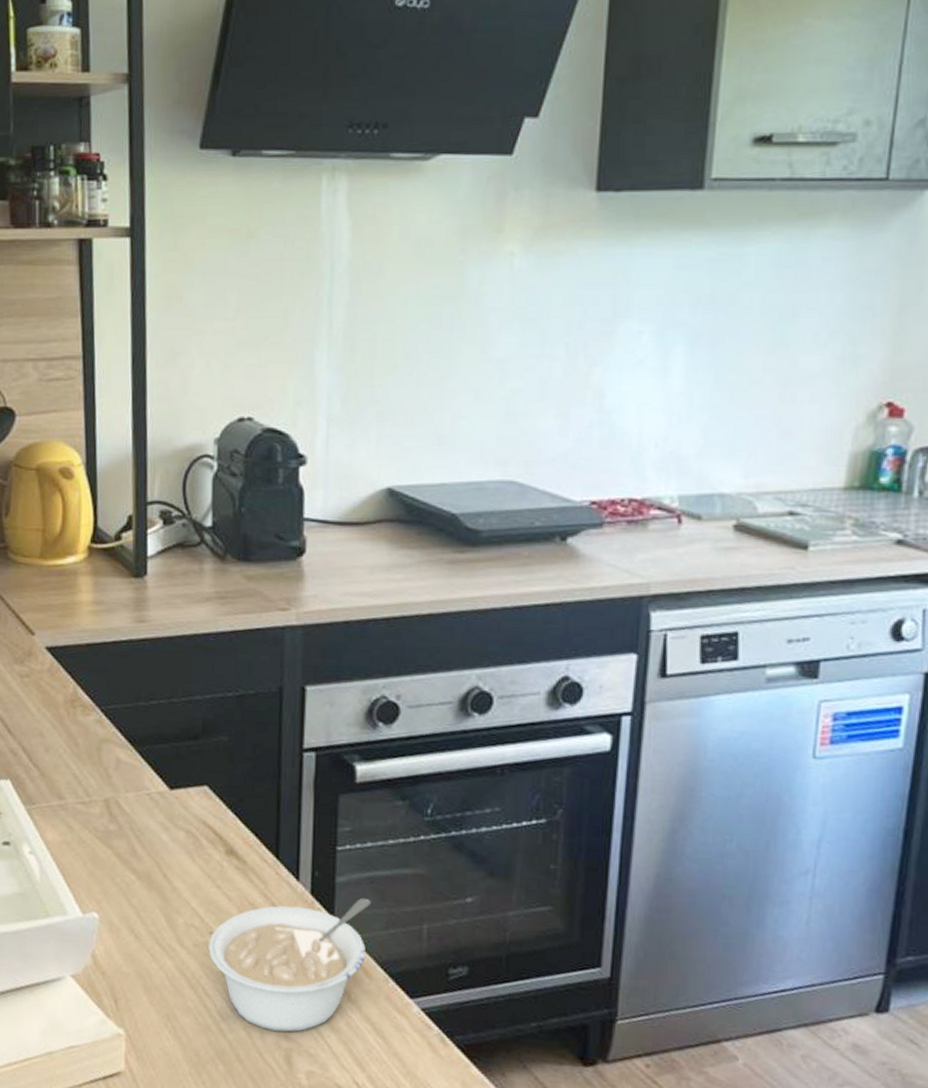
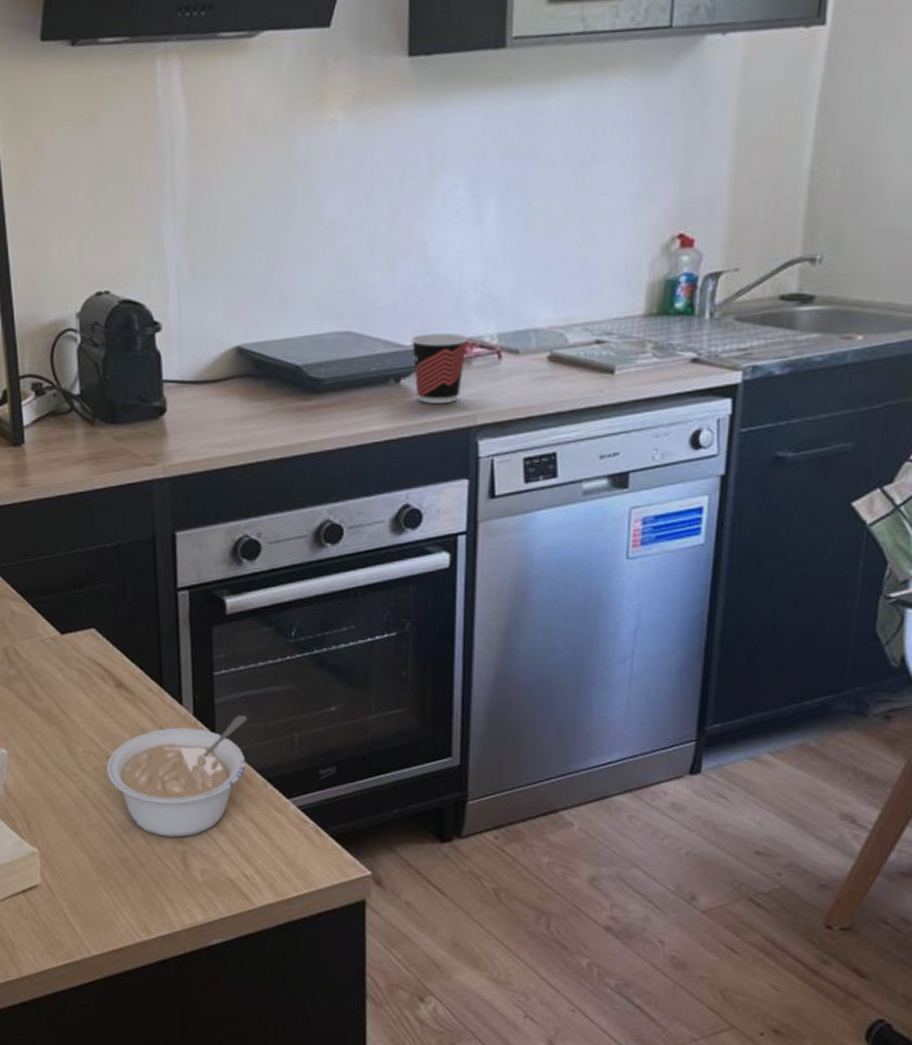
cup: none [581,490,646,569] -> present [410,333,469,404]

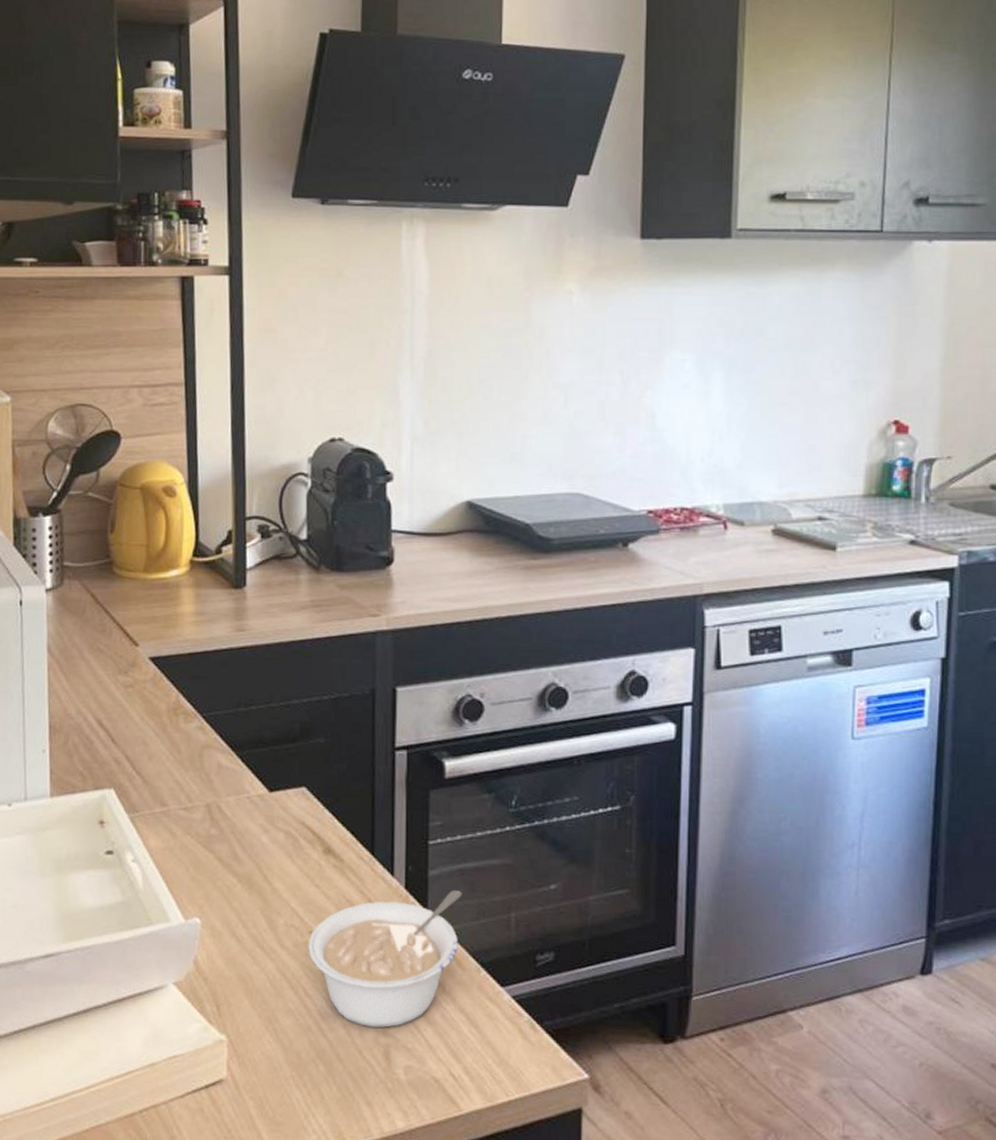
cup: present [410,333,469,404] -> none [639,500,695,571]

